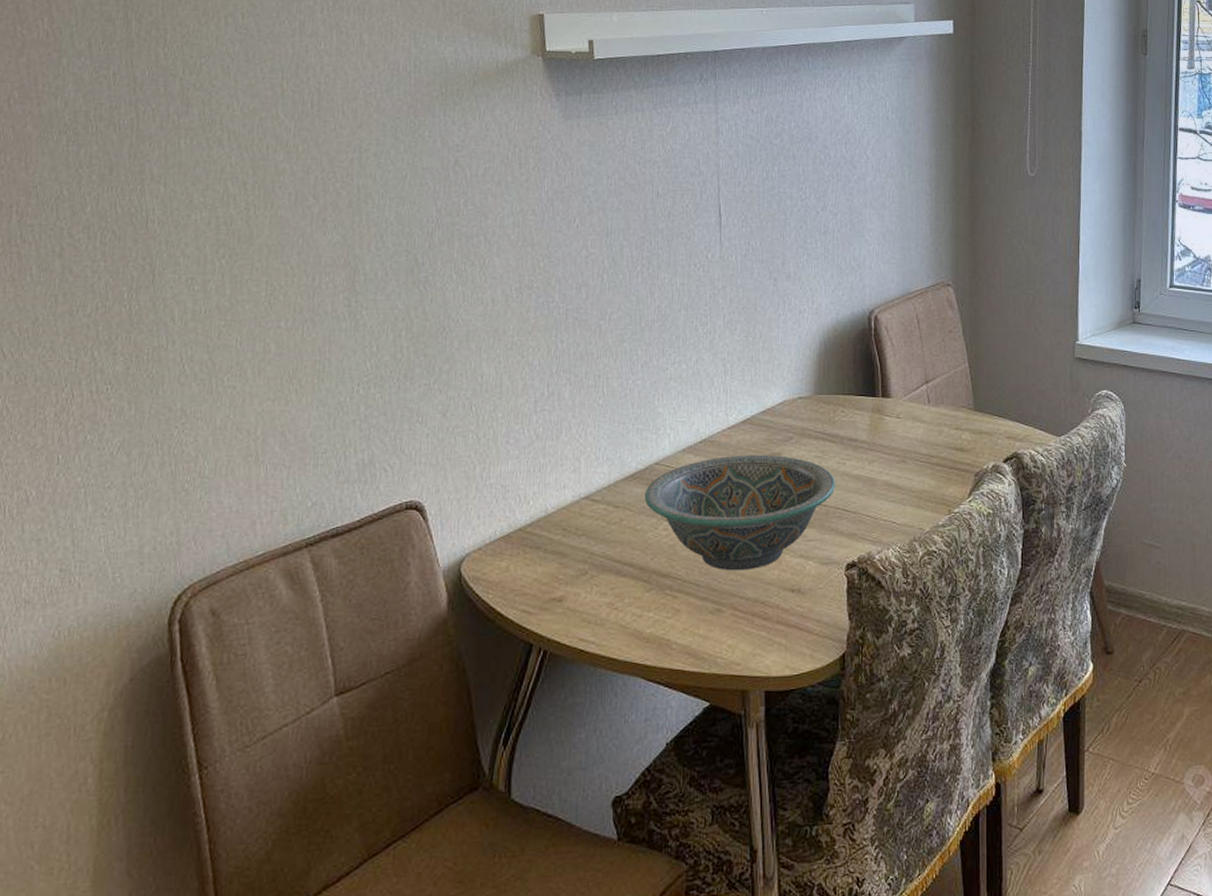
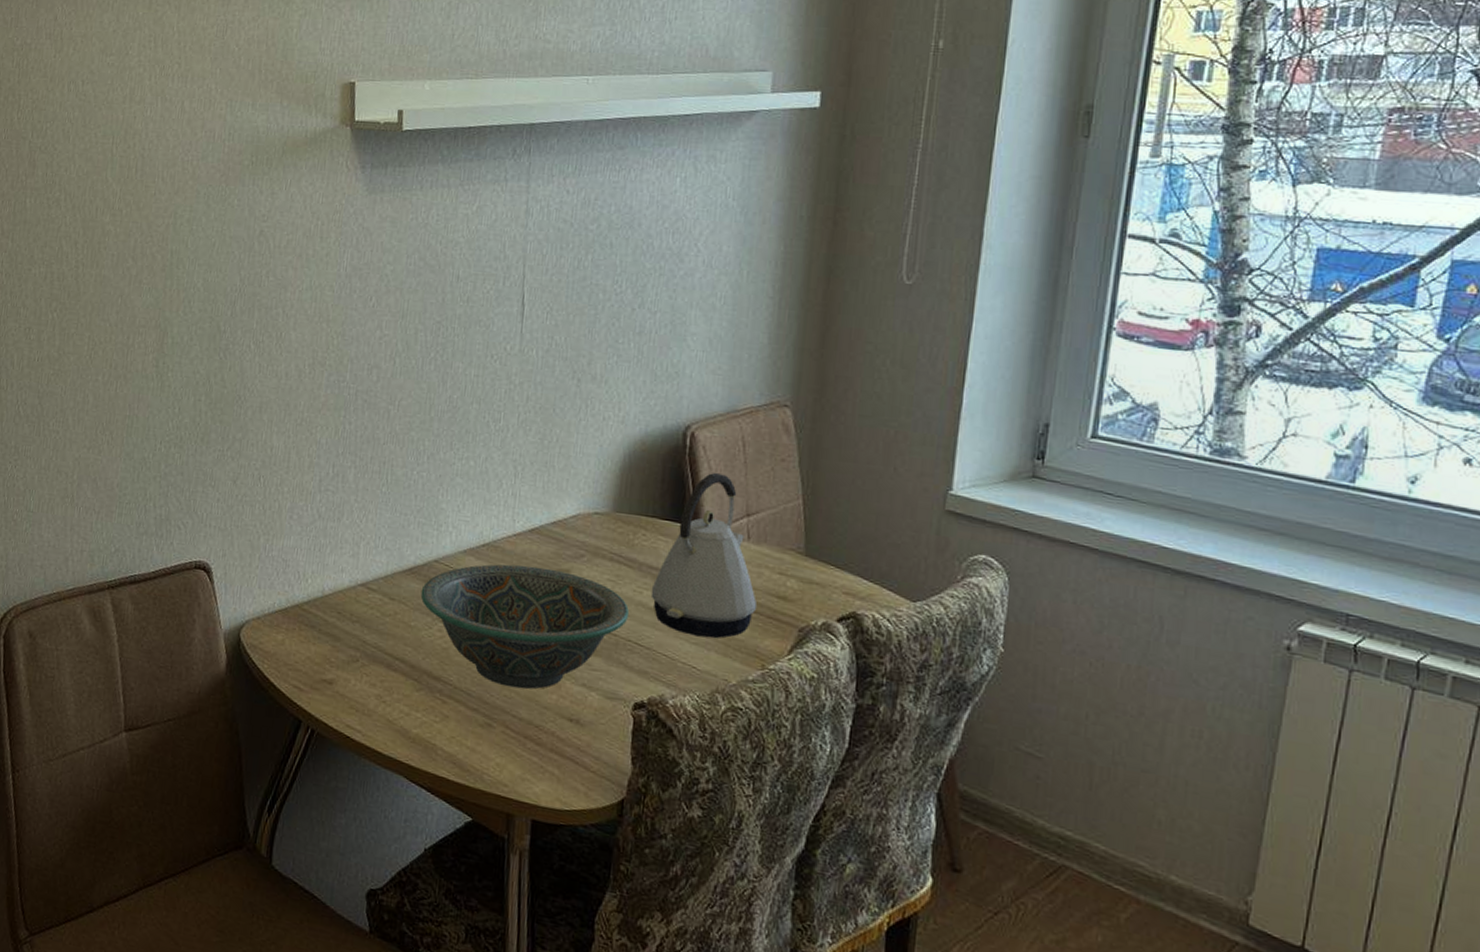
kettle: none [852,348,941,495] -> present [650,472,758,639]

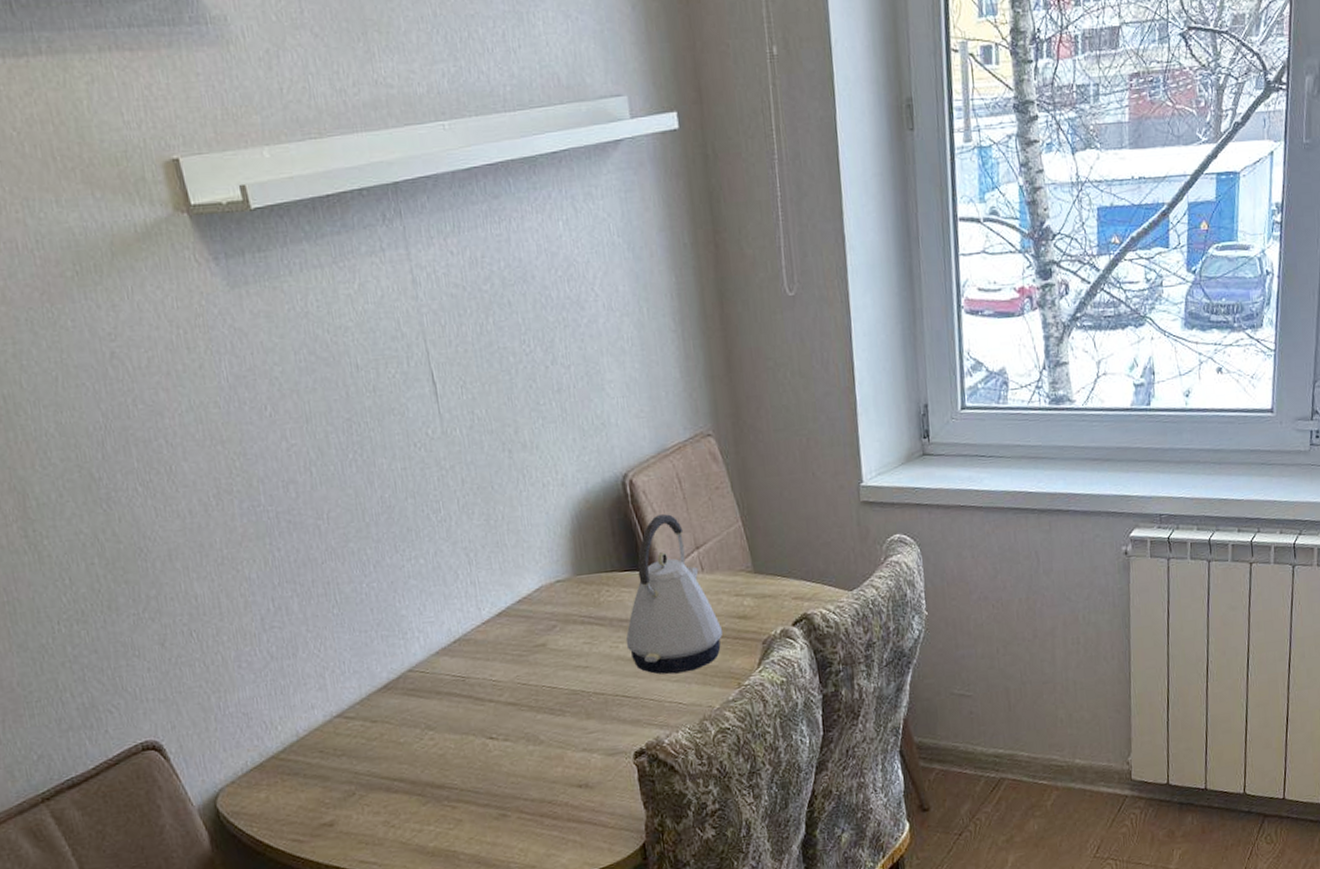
decorative bowl: present [420,564,629,689] -> none [402,646,611,774]

